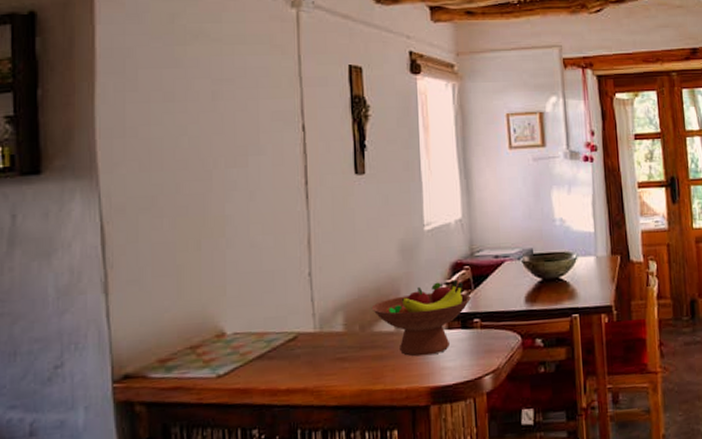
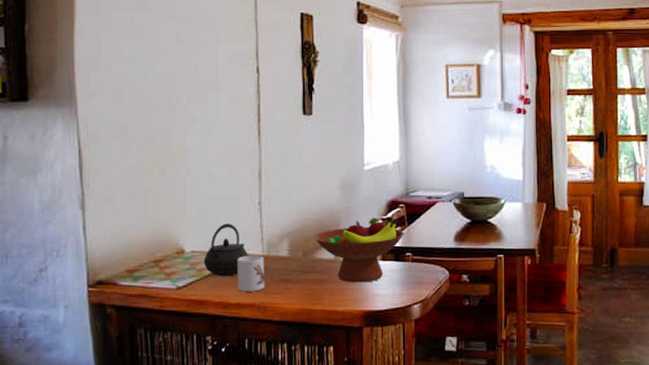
kettle: none [247,299,298,360] -> present [203,223,248,277]
mug: none [285,332,319,376] -> present [236,255,265,292]

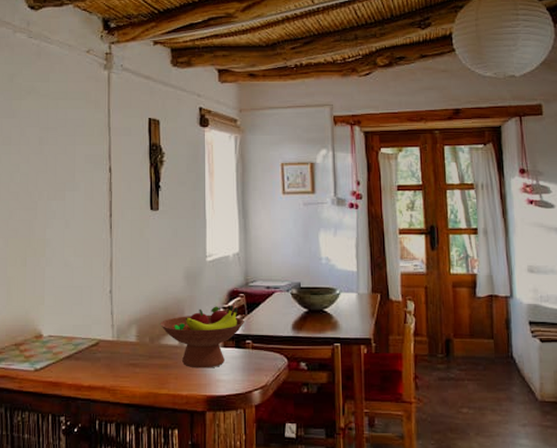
kettle: present [203,223,248,277] -> none [59,310,100,360]
mug: present [236,255,265,292] -> none [89,340,115,375]

